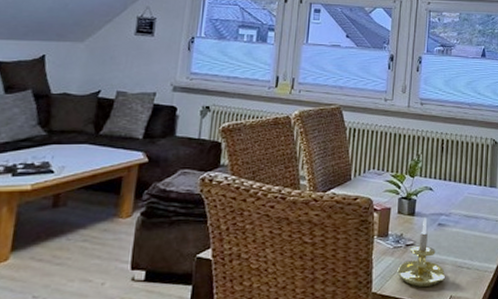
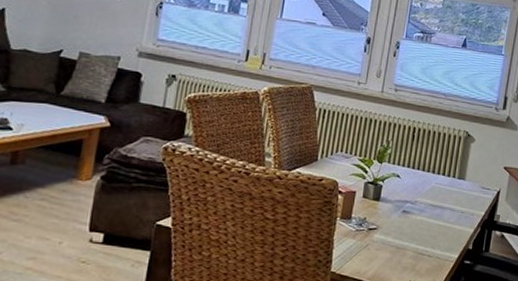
candle holder: present [397,217,445,288] -> none [357,203,406,271]

